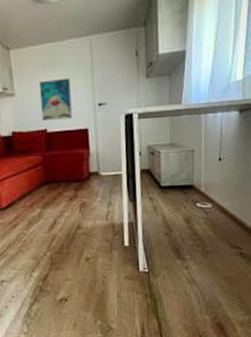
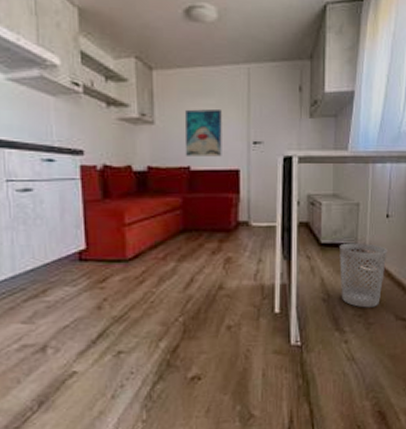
wastebasket: none [178,184,221,239] -> present [339,242,387,308]

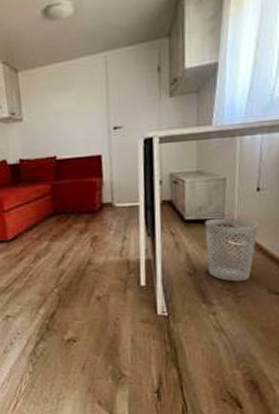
wall art: present [184,109,222,157] -> none [49,100,85,147]

